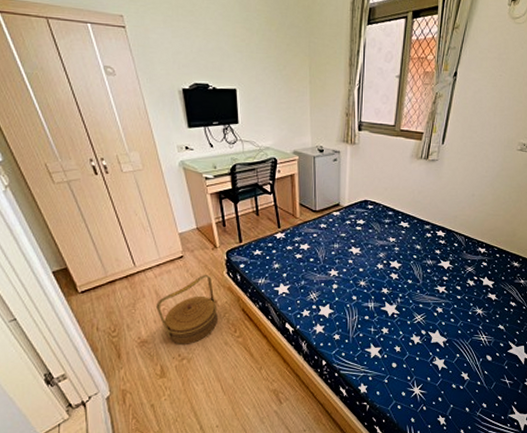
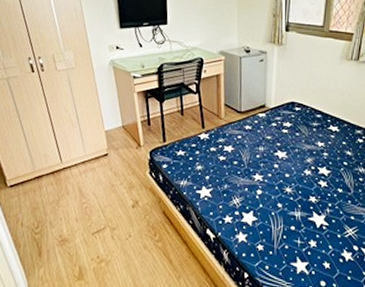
basket: present [156,275,218,344] -> none [79,174,139,246]

